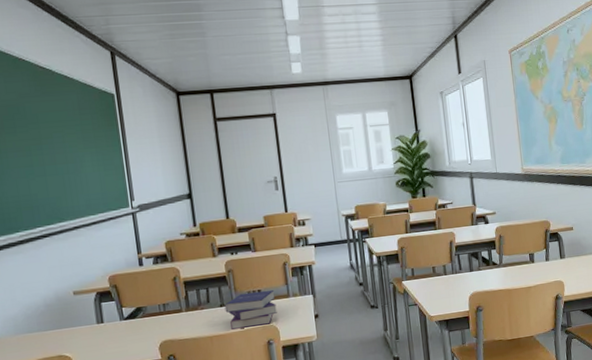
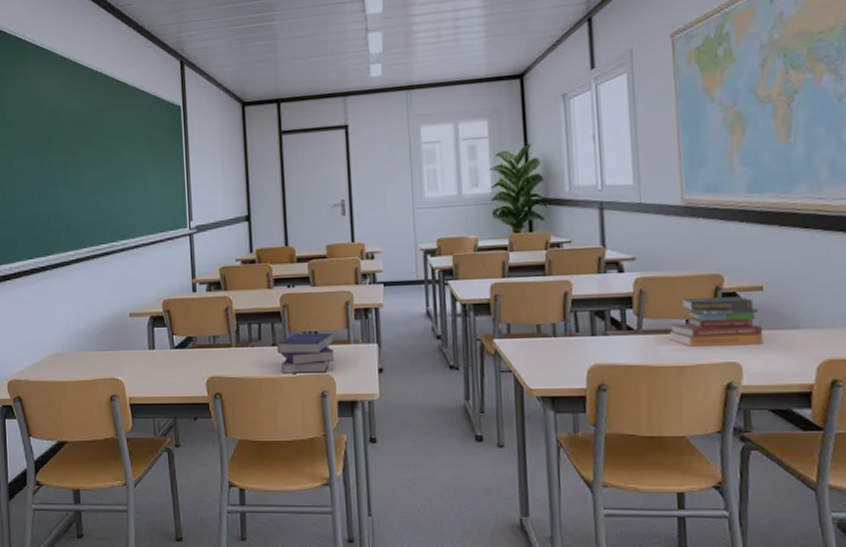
books: none [519,235,576,273] -> present [669,297,765,347]

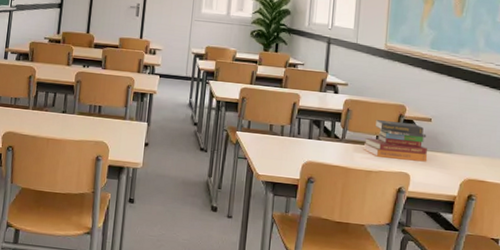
book: present [276,332,335,374] -> none [66,105,114,141]

